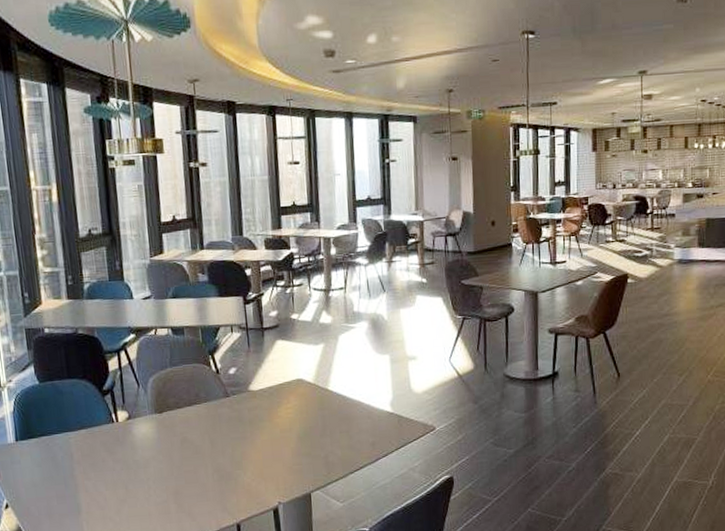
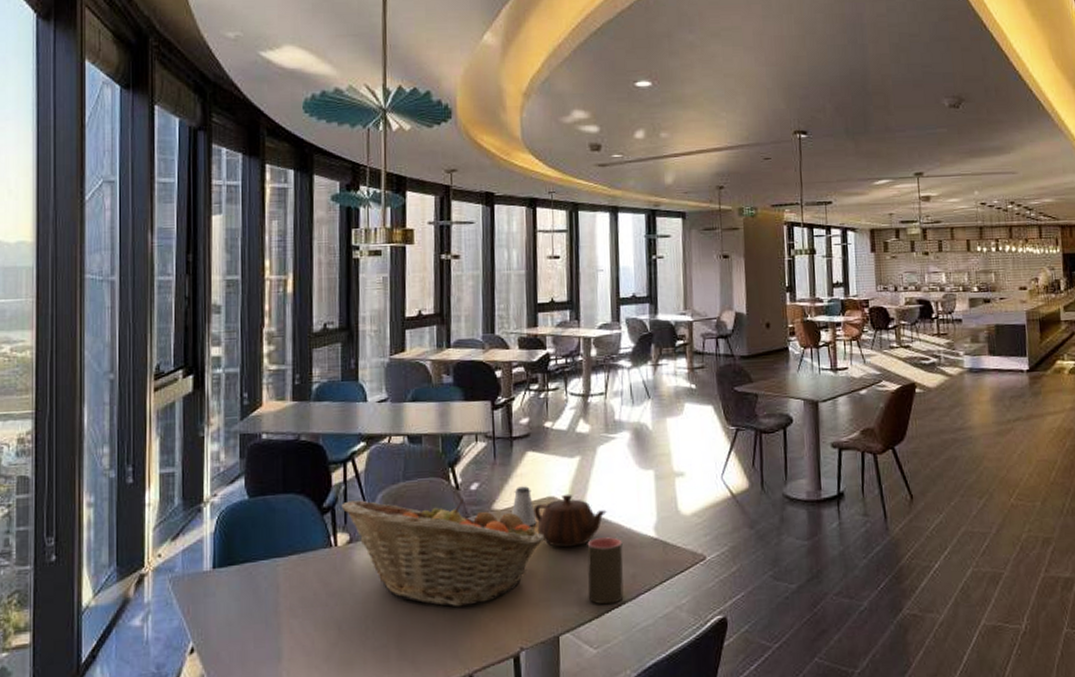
fruit basket: none [119,380,296,471] -> present [341,498,545,607]
saltshaker: none [266,370,288,404] -> present [512,486,537,527]
teapot: none [285,376,349,421] -> present [533,494,607,548]
cup: none [332,412,365,468] -> present [587,537,624,605]

